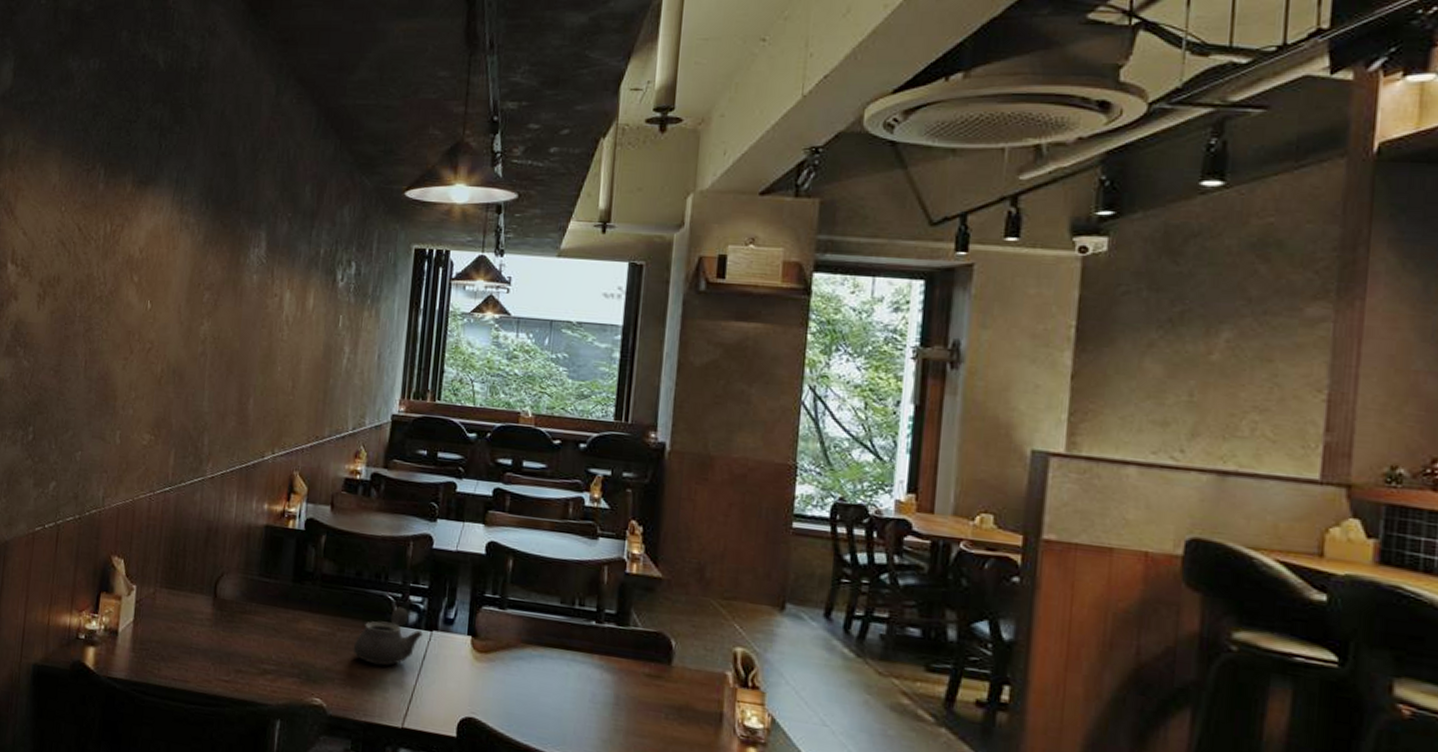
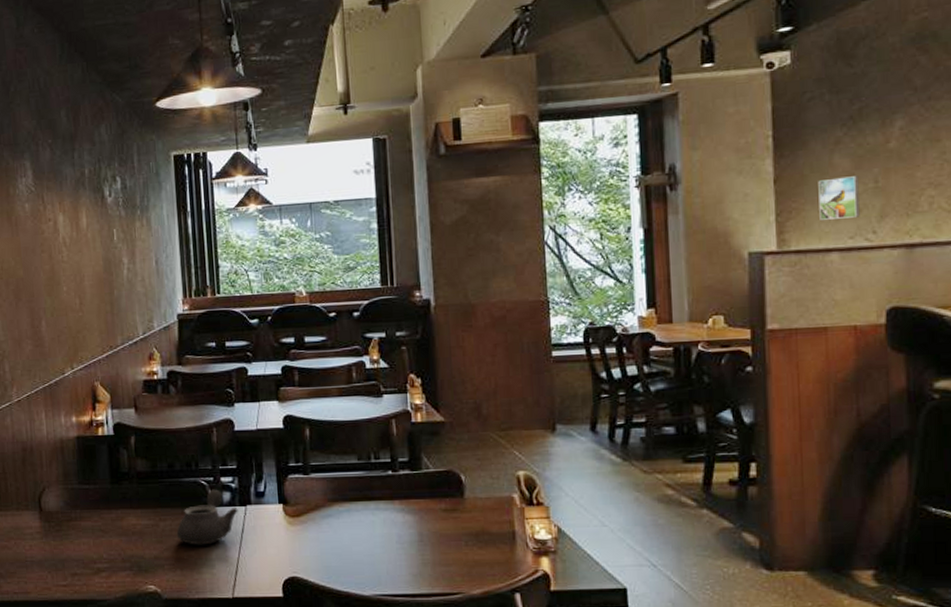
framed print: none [1119,383,1171,432] -> present [818,176,860,220]

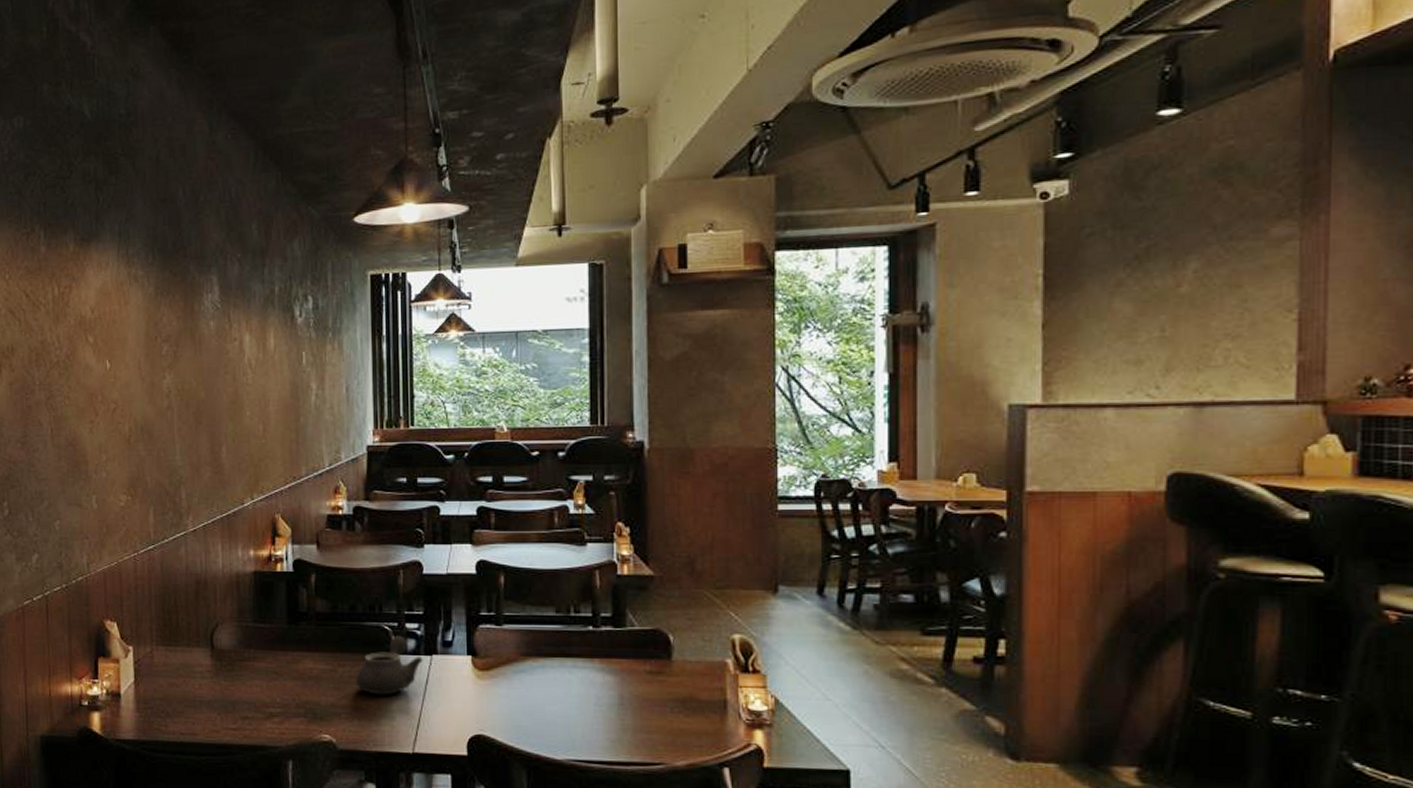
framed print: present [818,176,860,220] -> none [1094,323,1142,371]

